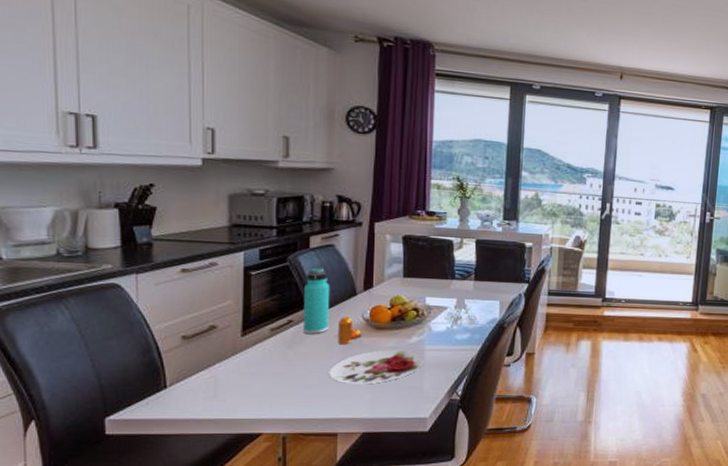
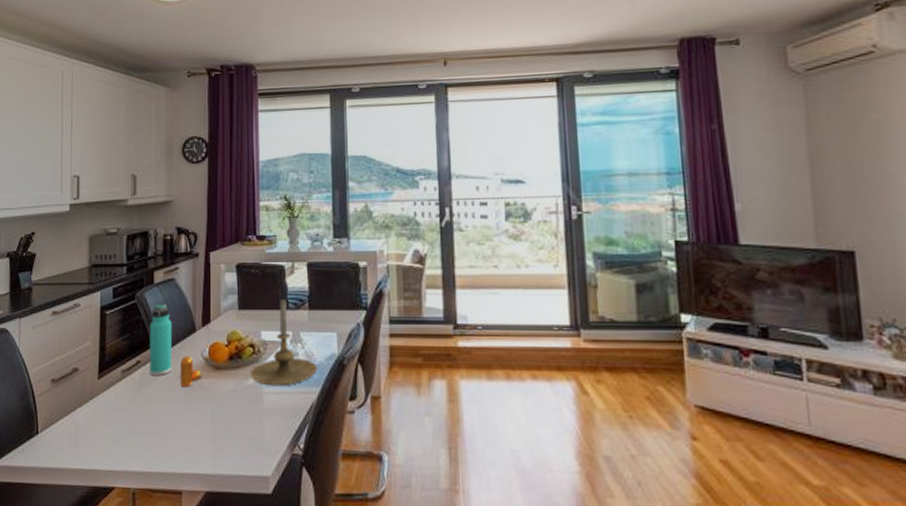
plate: present [329,349,424,385] -> none [173,392,262,434]
candle holder: none [412,271,480,345] -> present [250,300,318,387]

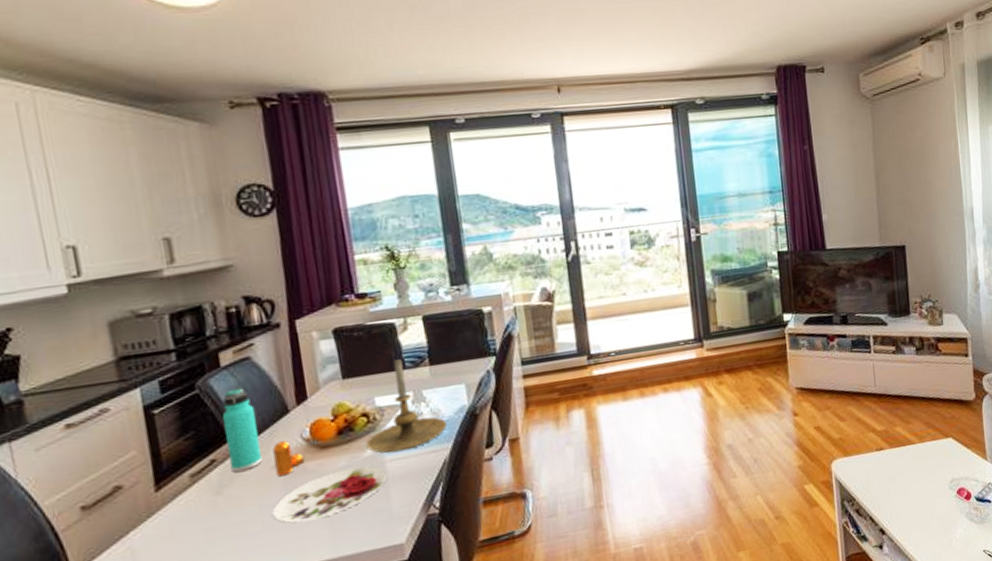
plate: none [173,392,262,434] -> present [272,466,387,523]

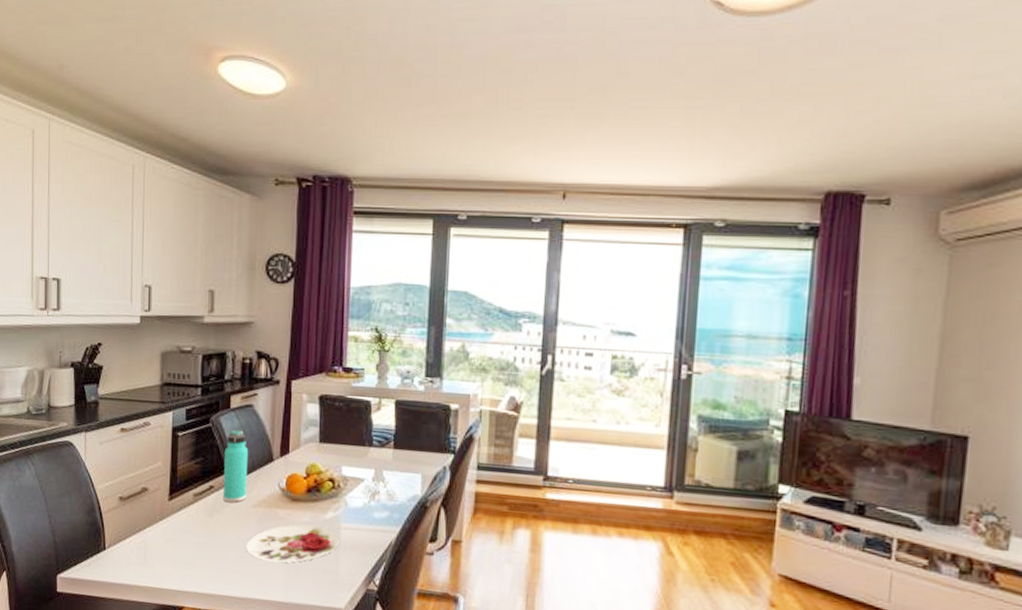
pepper shaker: present [272,440,305,477] -> none [255,485,278,516]
candle holder: present [366,359,448,454] -> none [328,436,399,523]

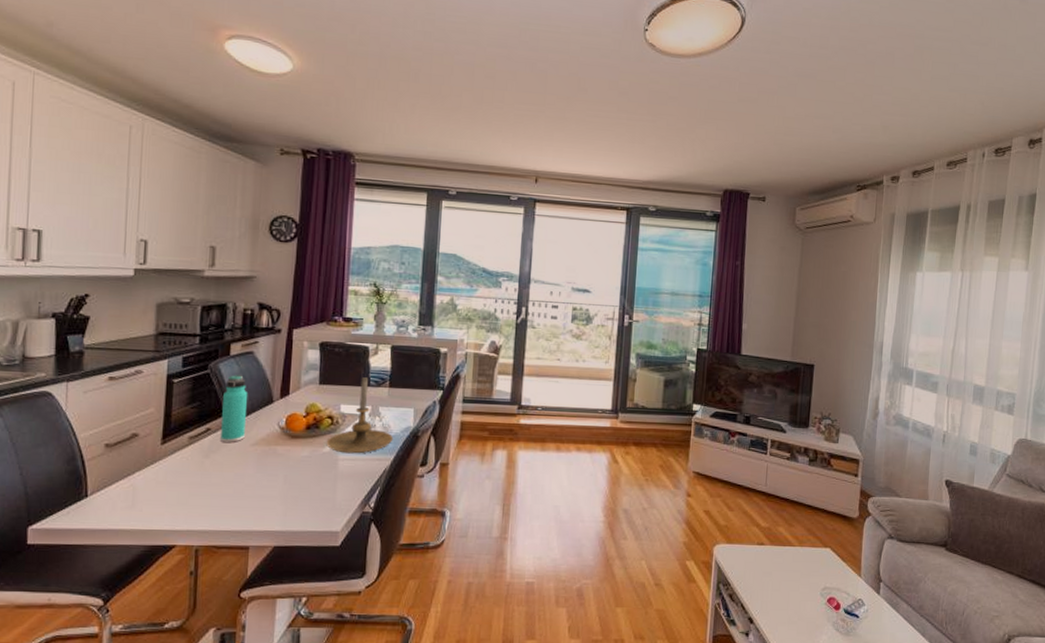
plate: present [246,524,339,563] -> none [243,458,337,495]
candle holder: none [328,436,399,523] -> present [326,377,393,454]

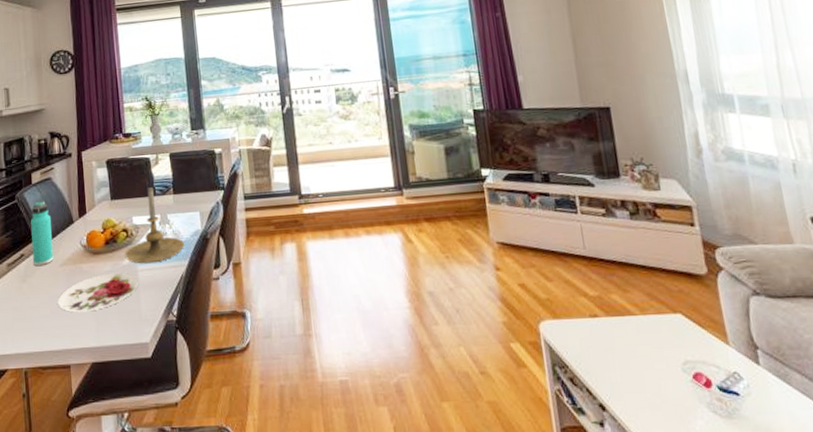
plate: none [243,458,337,495] -> present [57,272,138,313]

